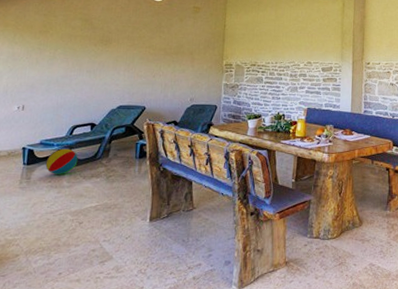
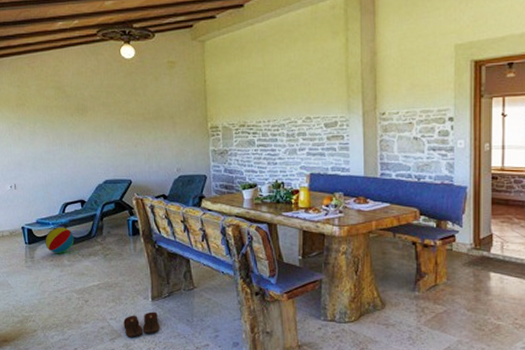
sandal: none [116,233,154,260] -> present [123,312,160,338]

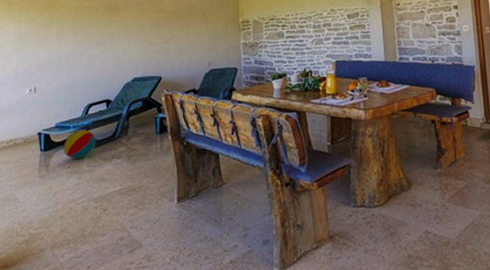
sandal: present [123,312,160,338] -> none [145,214,185,248]

